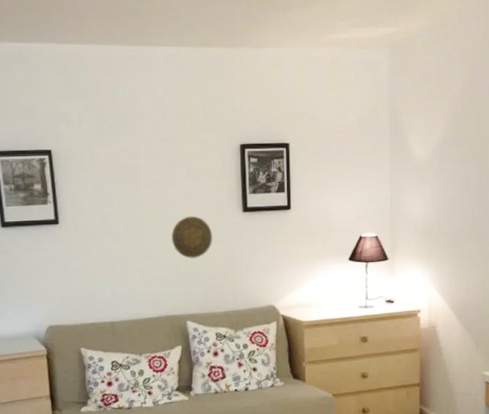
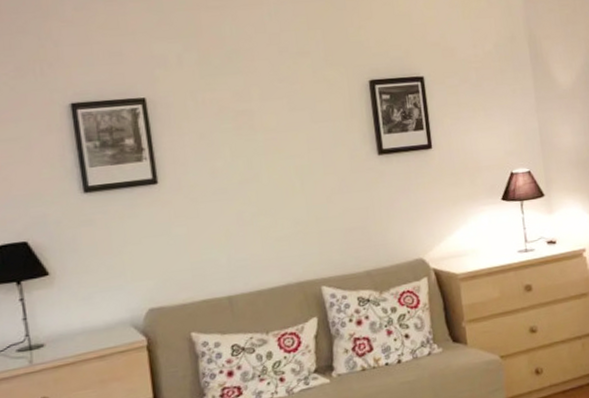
decorative plate: present [172,216,213,259] -> none [297,163,346,213]

